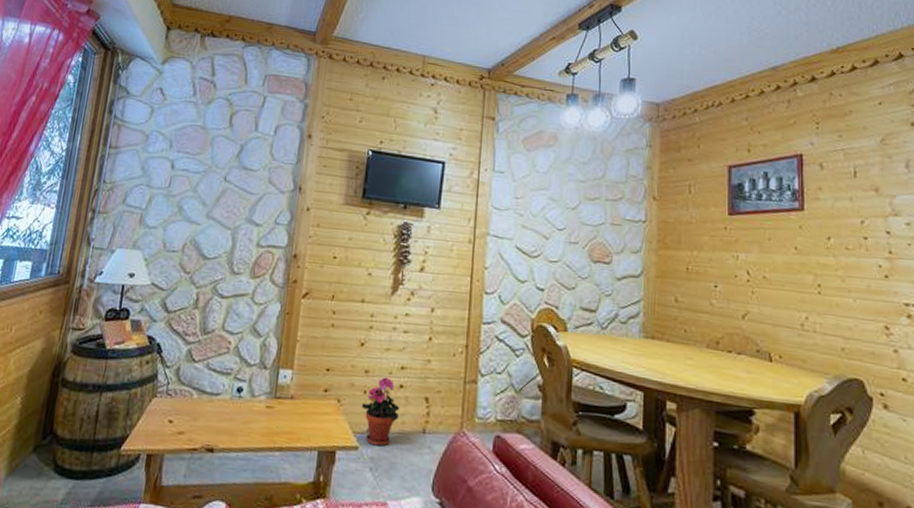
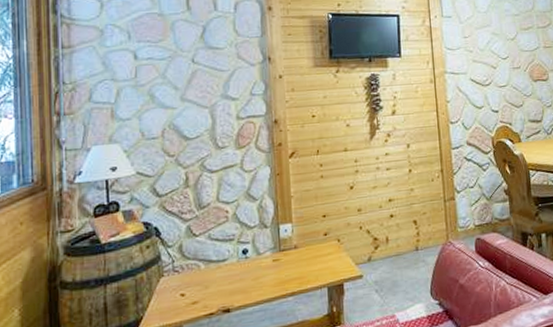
potted plant: present [361,377,400,447] -> none [359,211,394,271]

